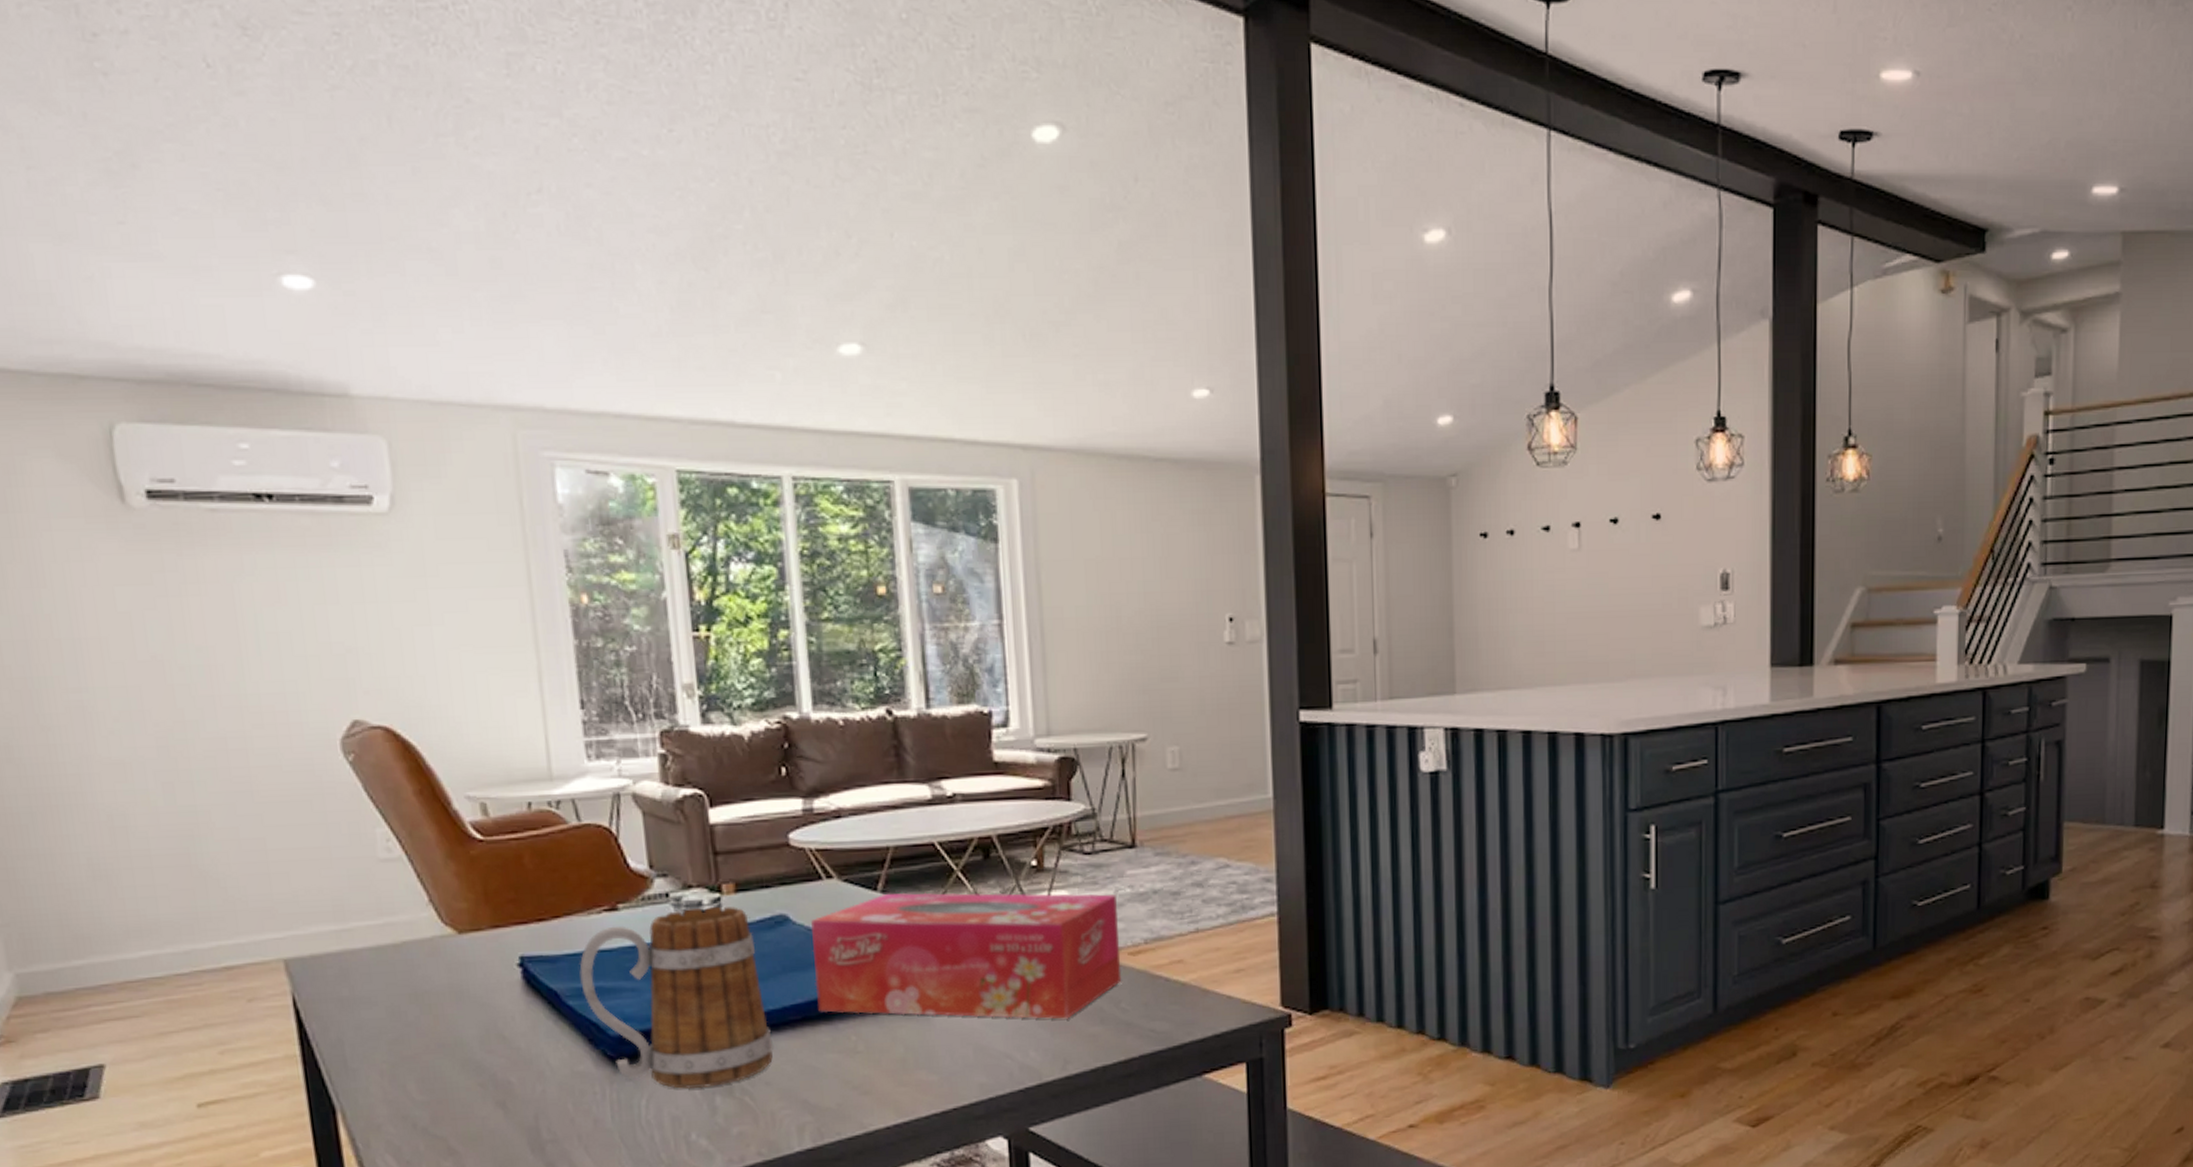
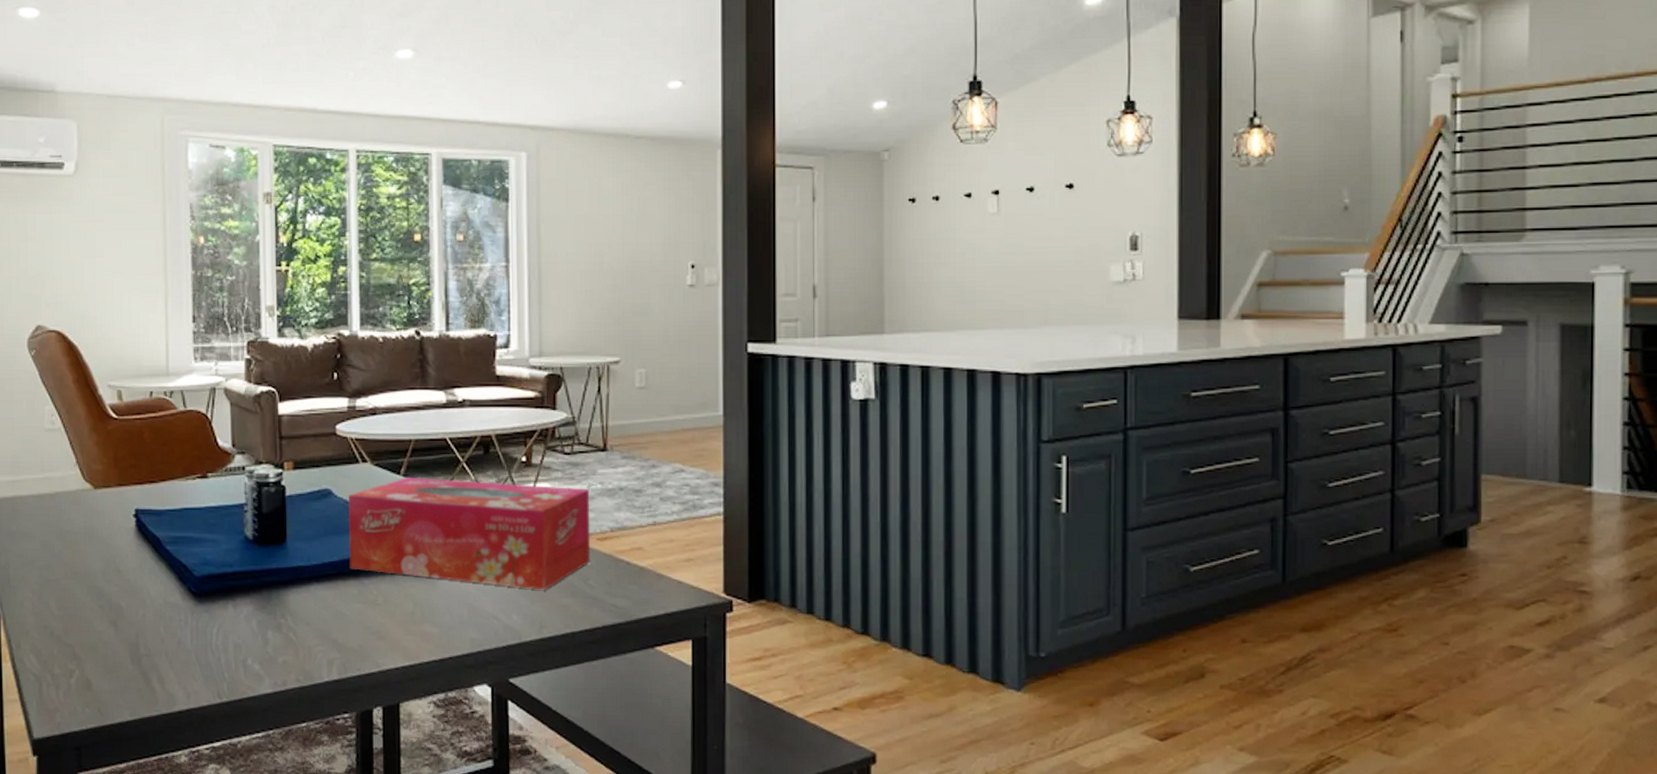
mug: present [579,906,773,1090] -> none [176,479,314,624]

